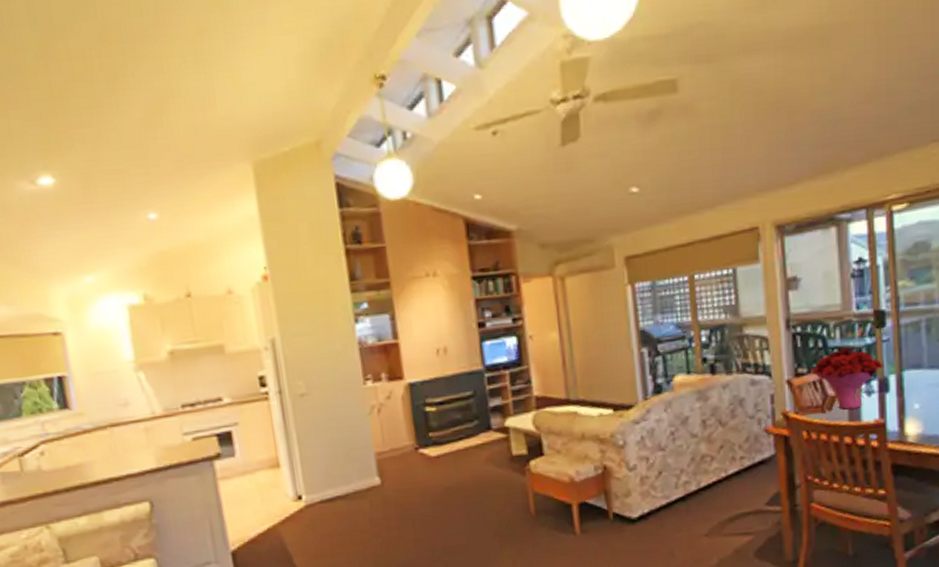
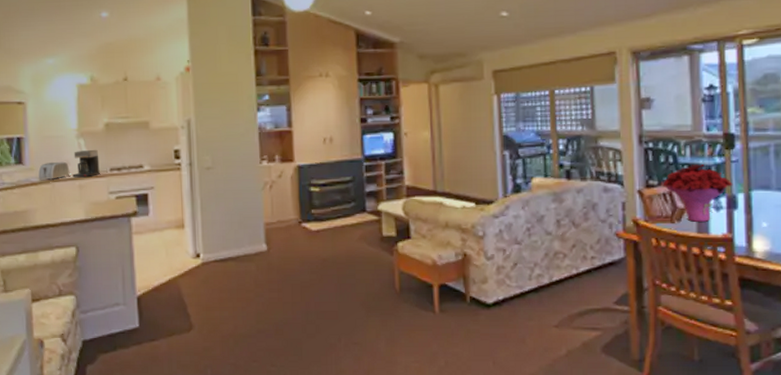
toaster: none [90,401,132,427] -> present [38,161,70,181]
coffee maker: none [133,383,169,420] -> present [72,149,100,178]

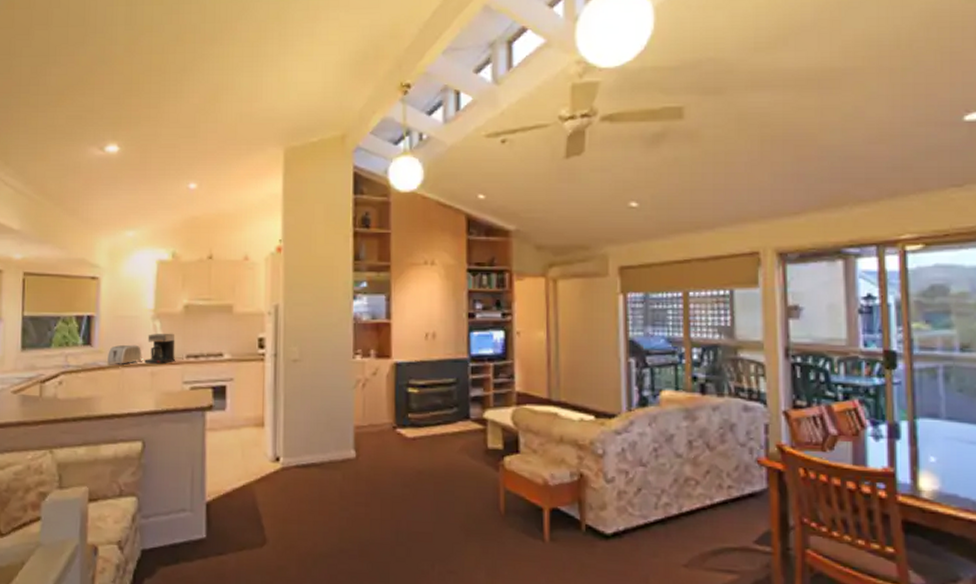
flower bouquet: present [661,164,733,222] -> none [811,385,895,452]

